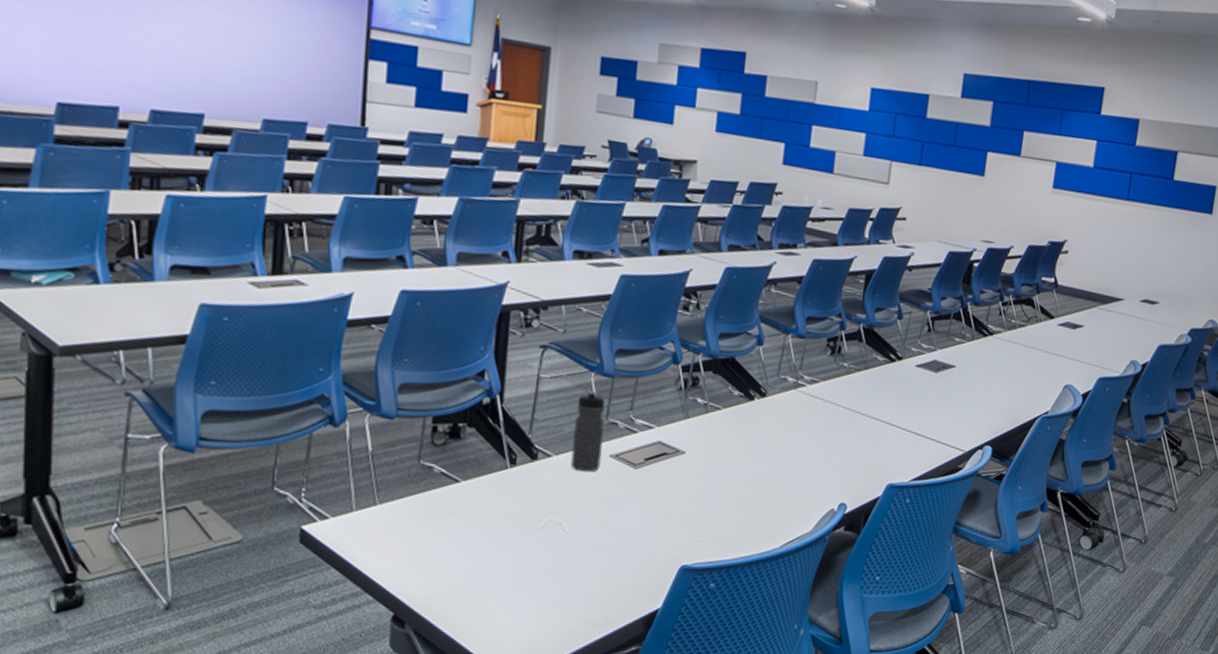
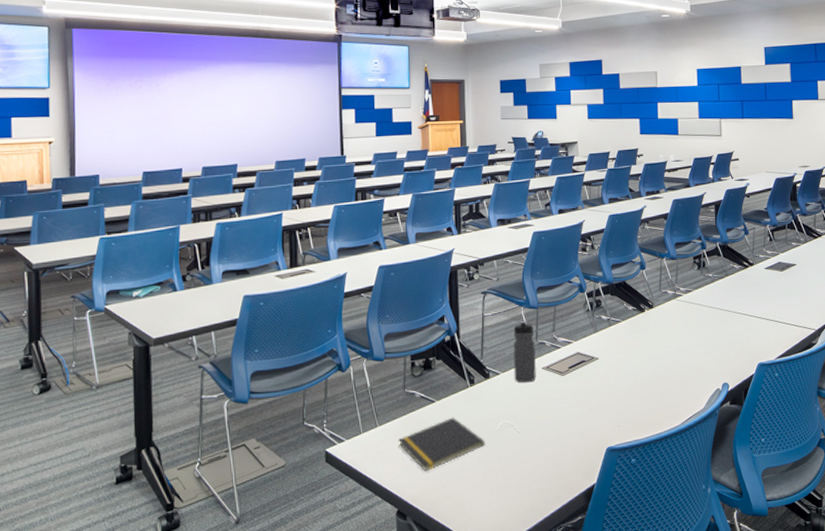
notepad: none [403,504,522,569] -> present [398,417,485,471]

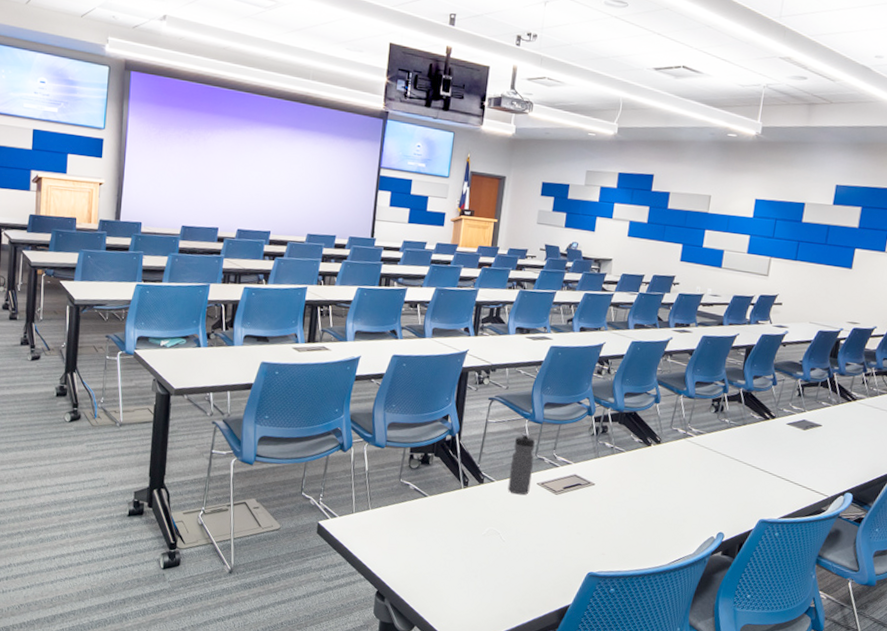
notepad: present [398,417,485,471] -> none [387,514,470,560]

